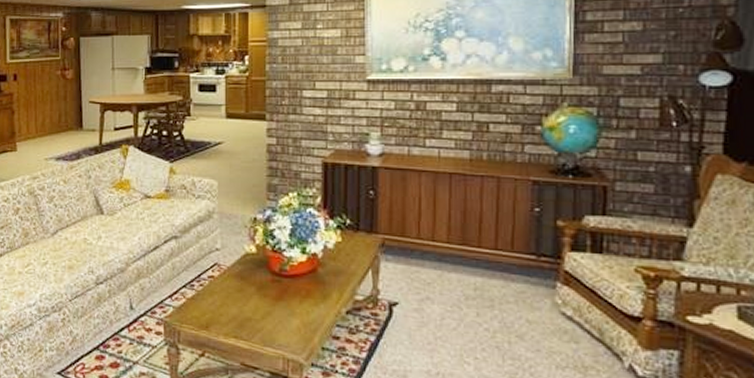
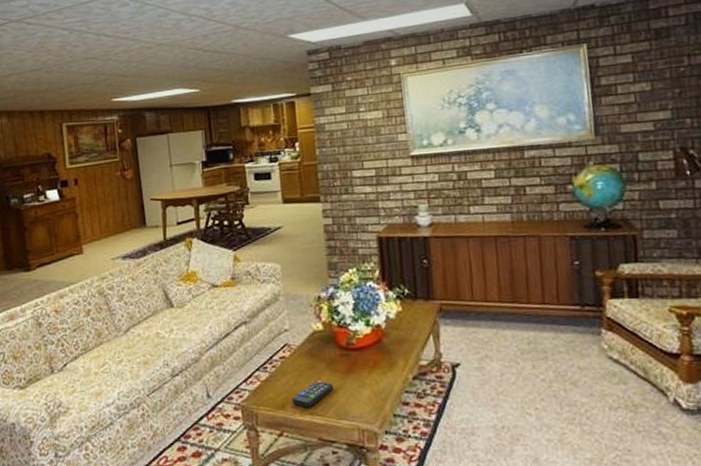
remote control: none [217,303,262,332] -> present [292,380,334,408]

